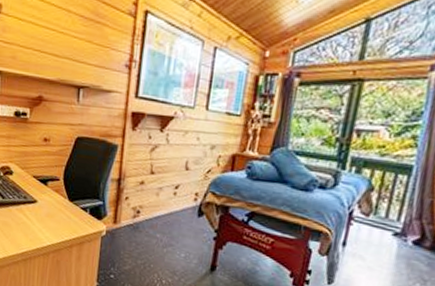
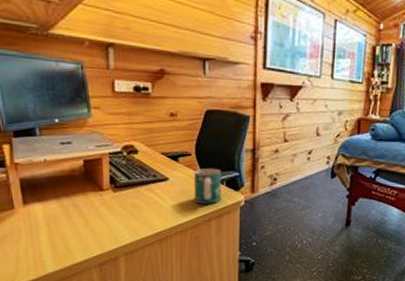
mug: none [59,194,86,231] -> present [193,168,221,204]

